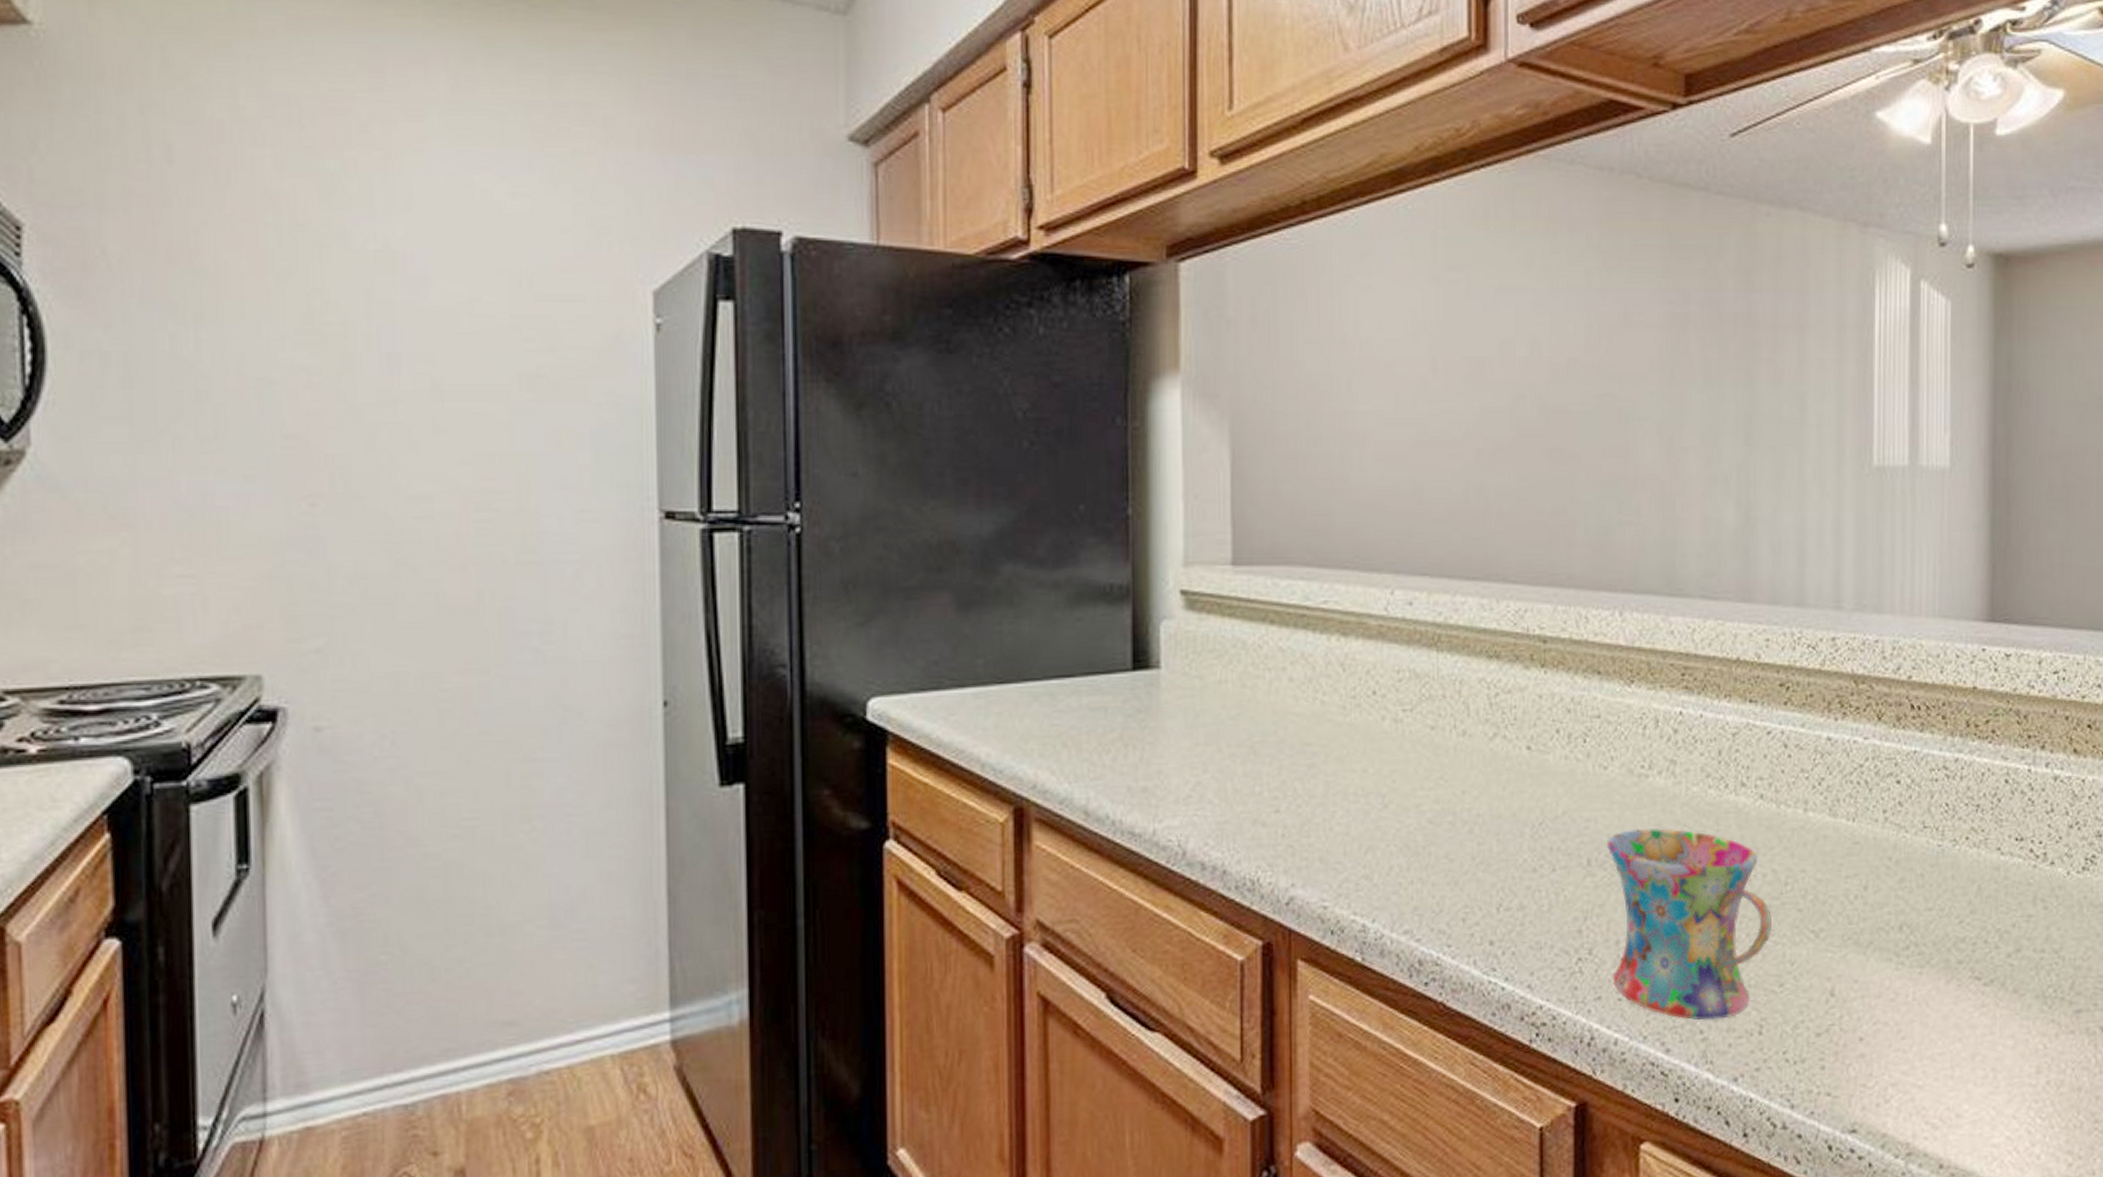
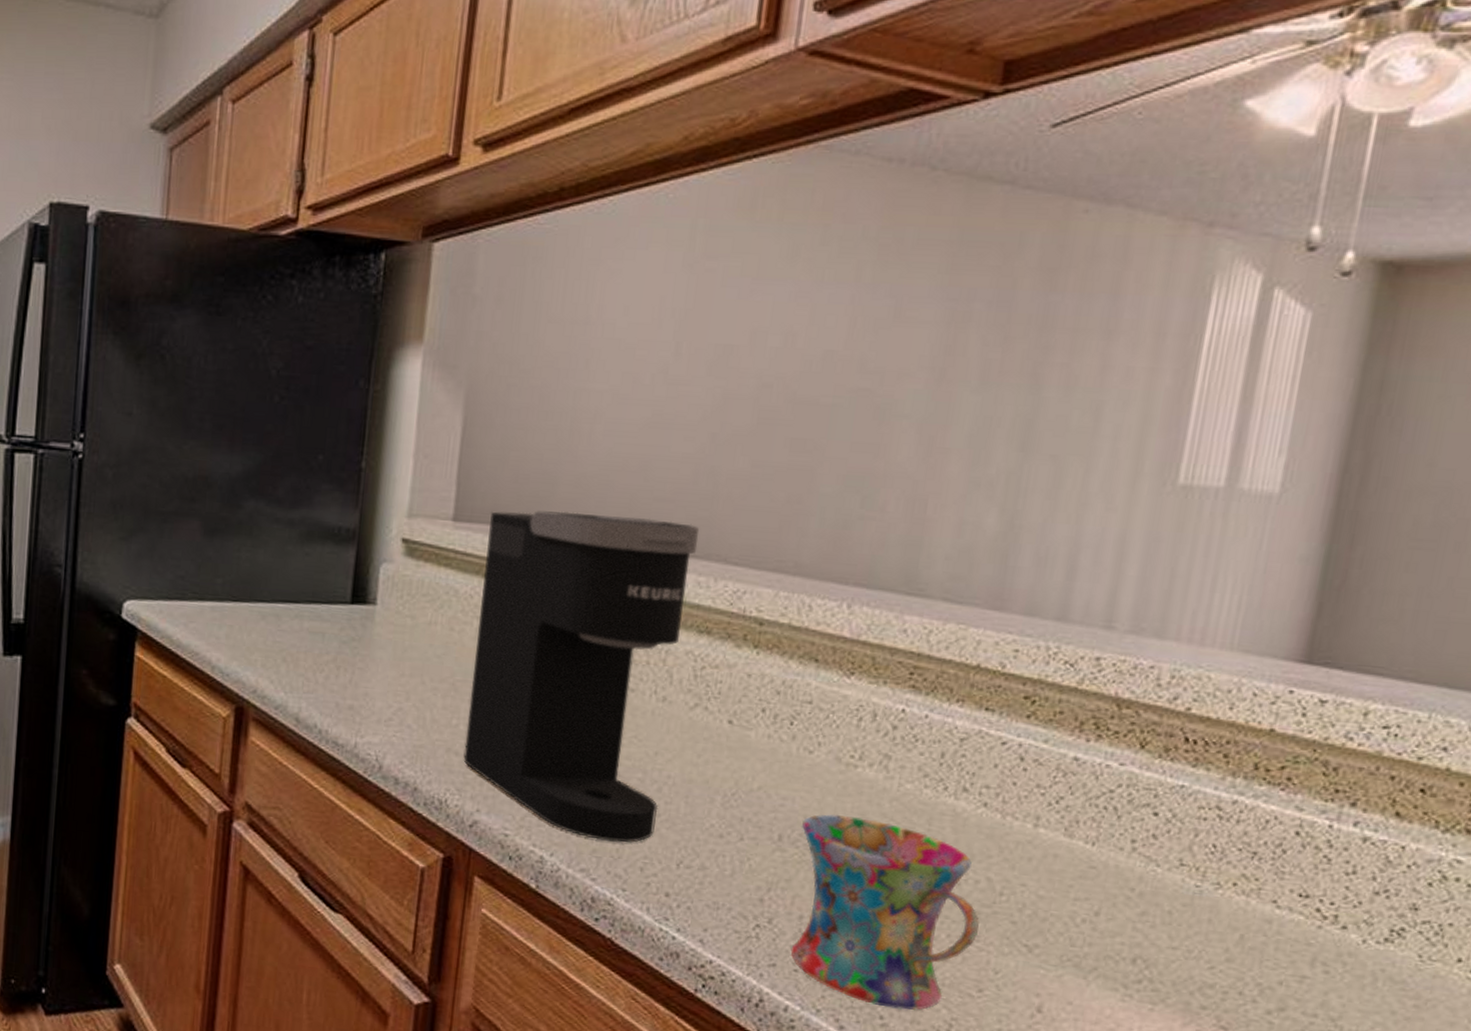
coffee maker: none [1270,542,1477,896] -> present [463,510,700,843]

